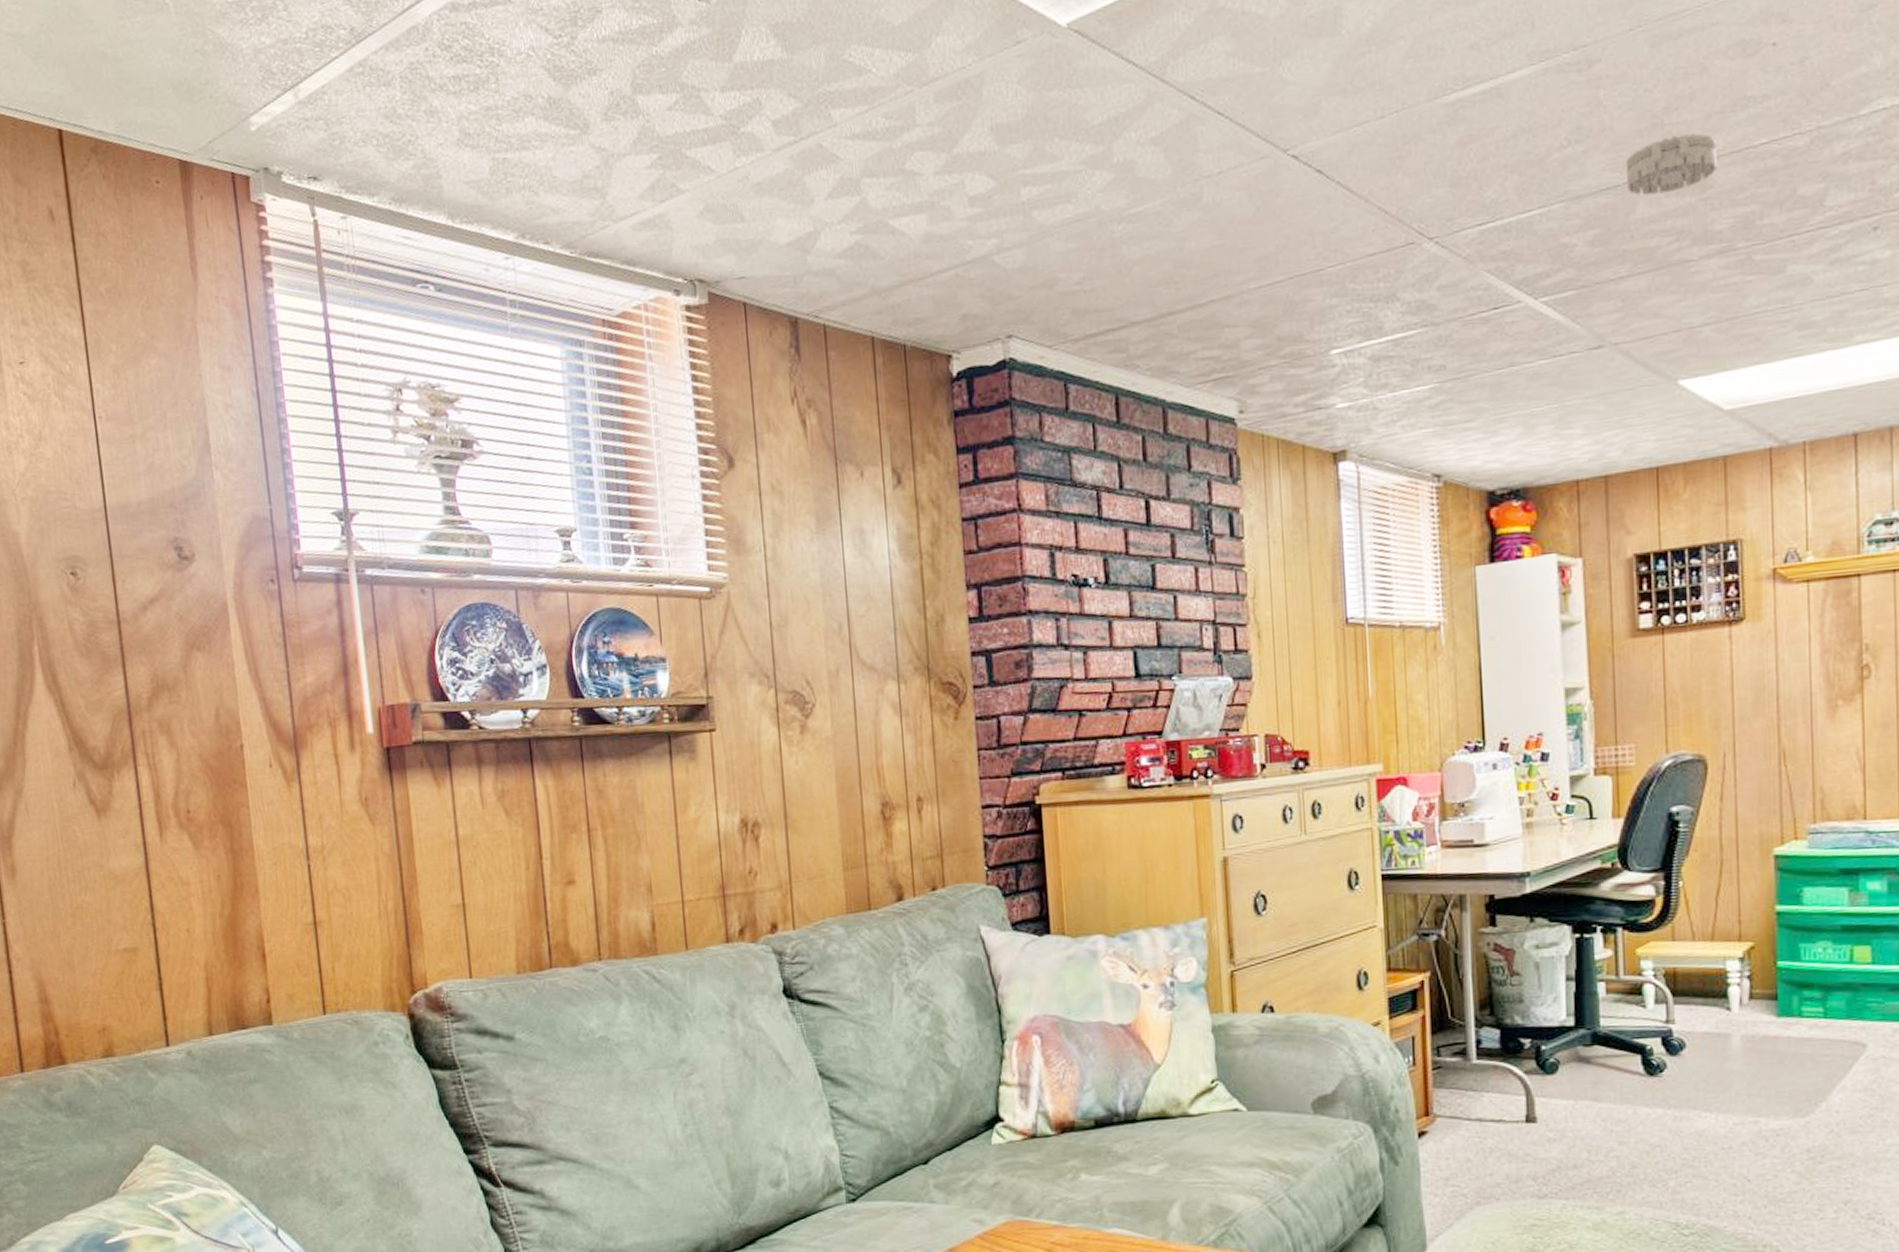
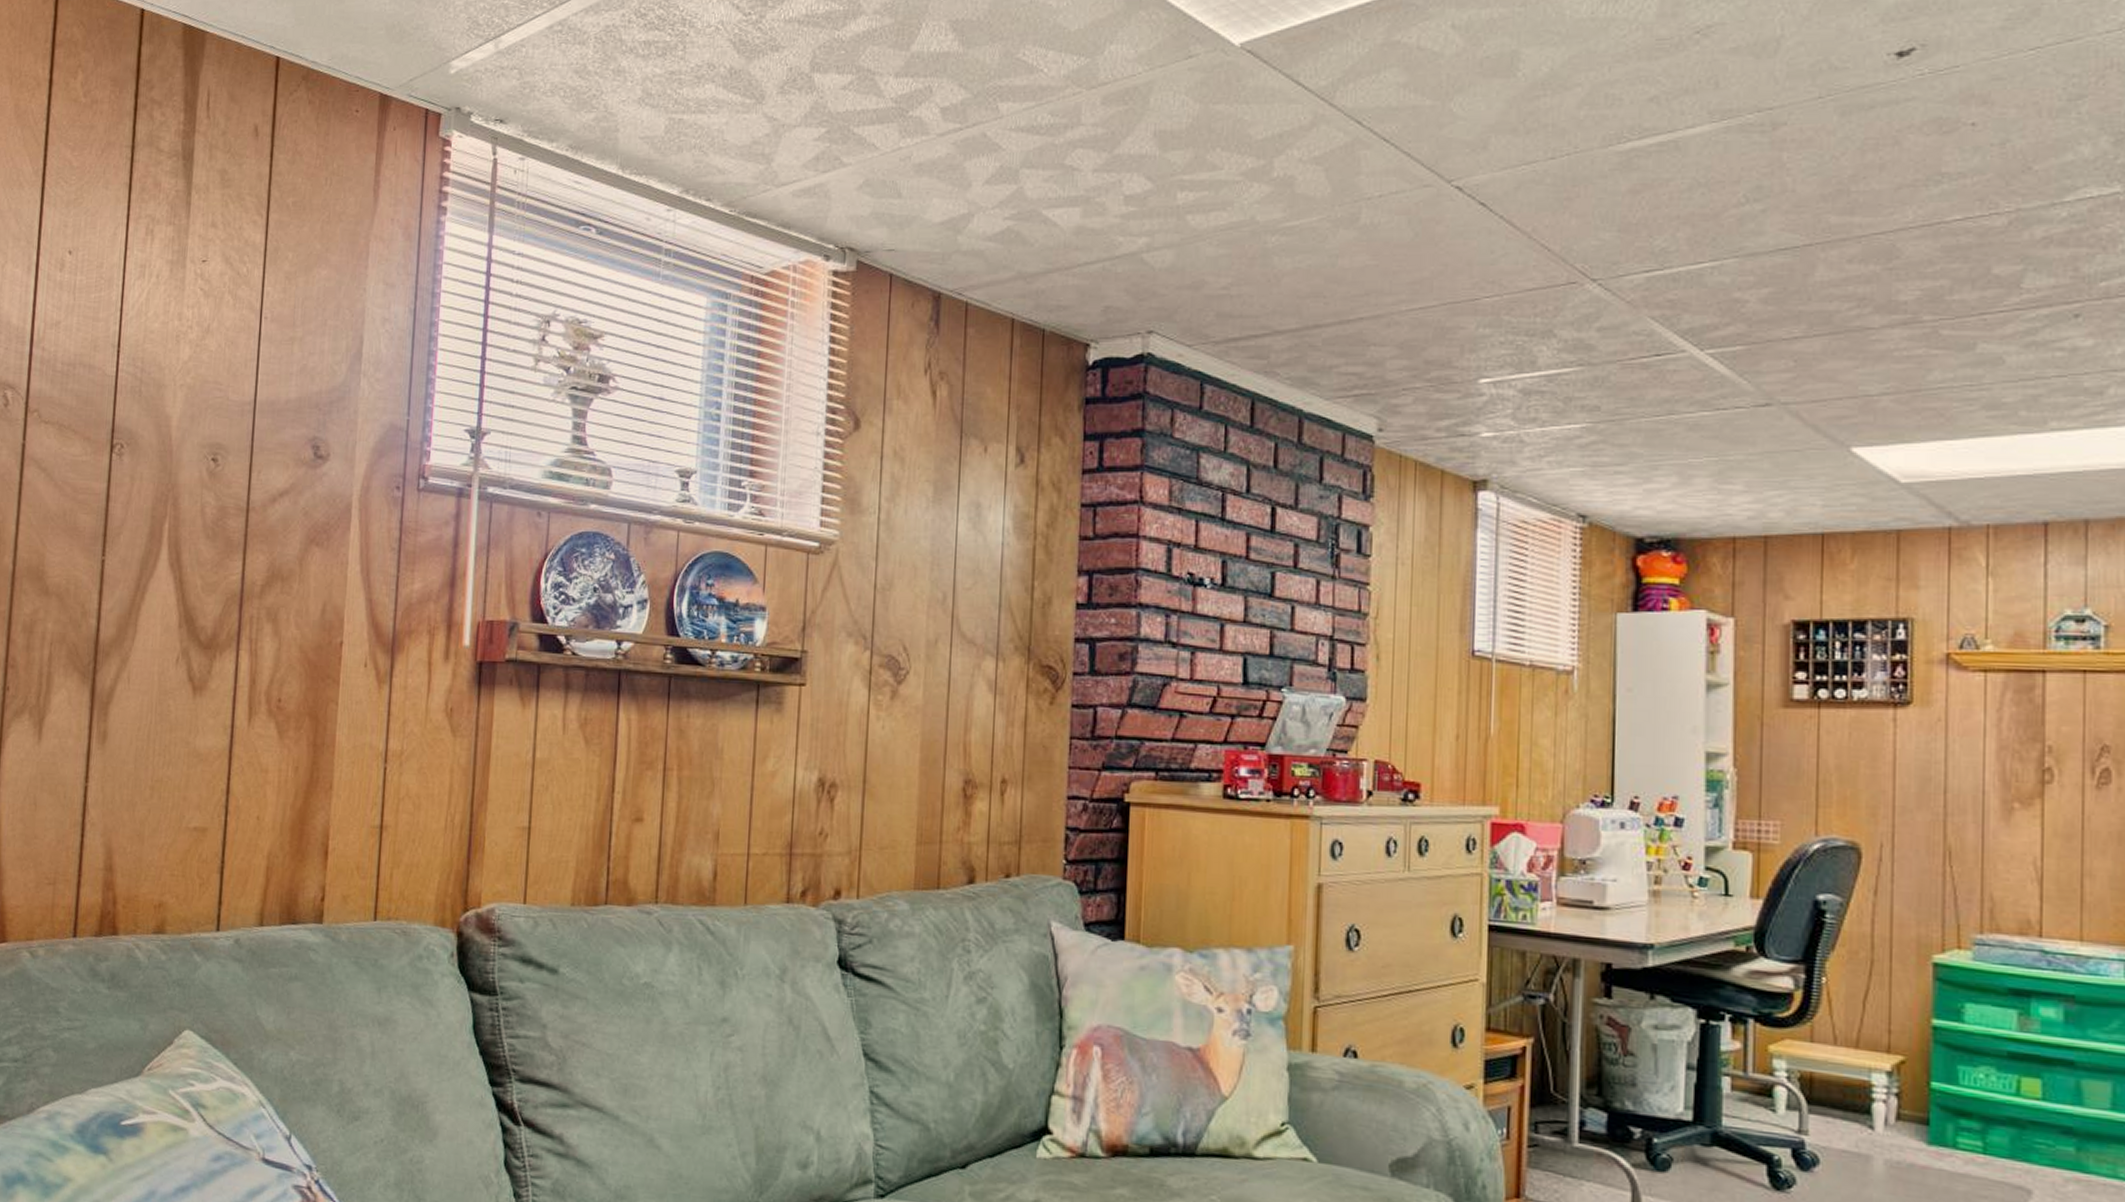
smoke detector: present [1625,133,1717,196] -> none [1806,204,1905,260]

